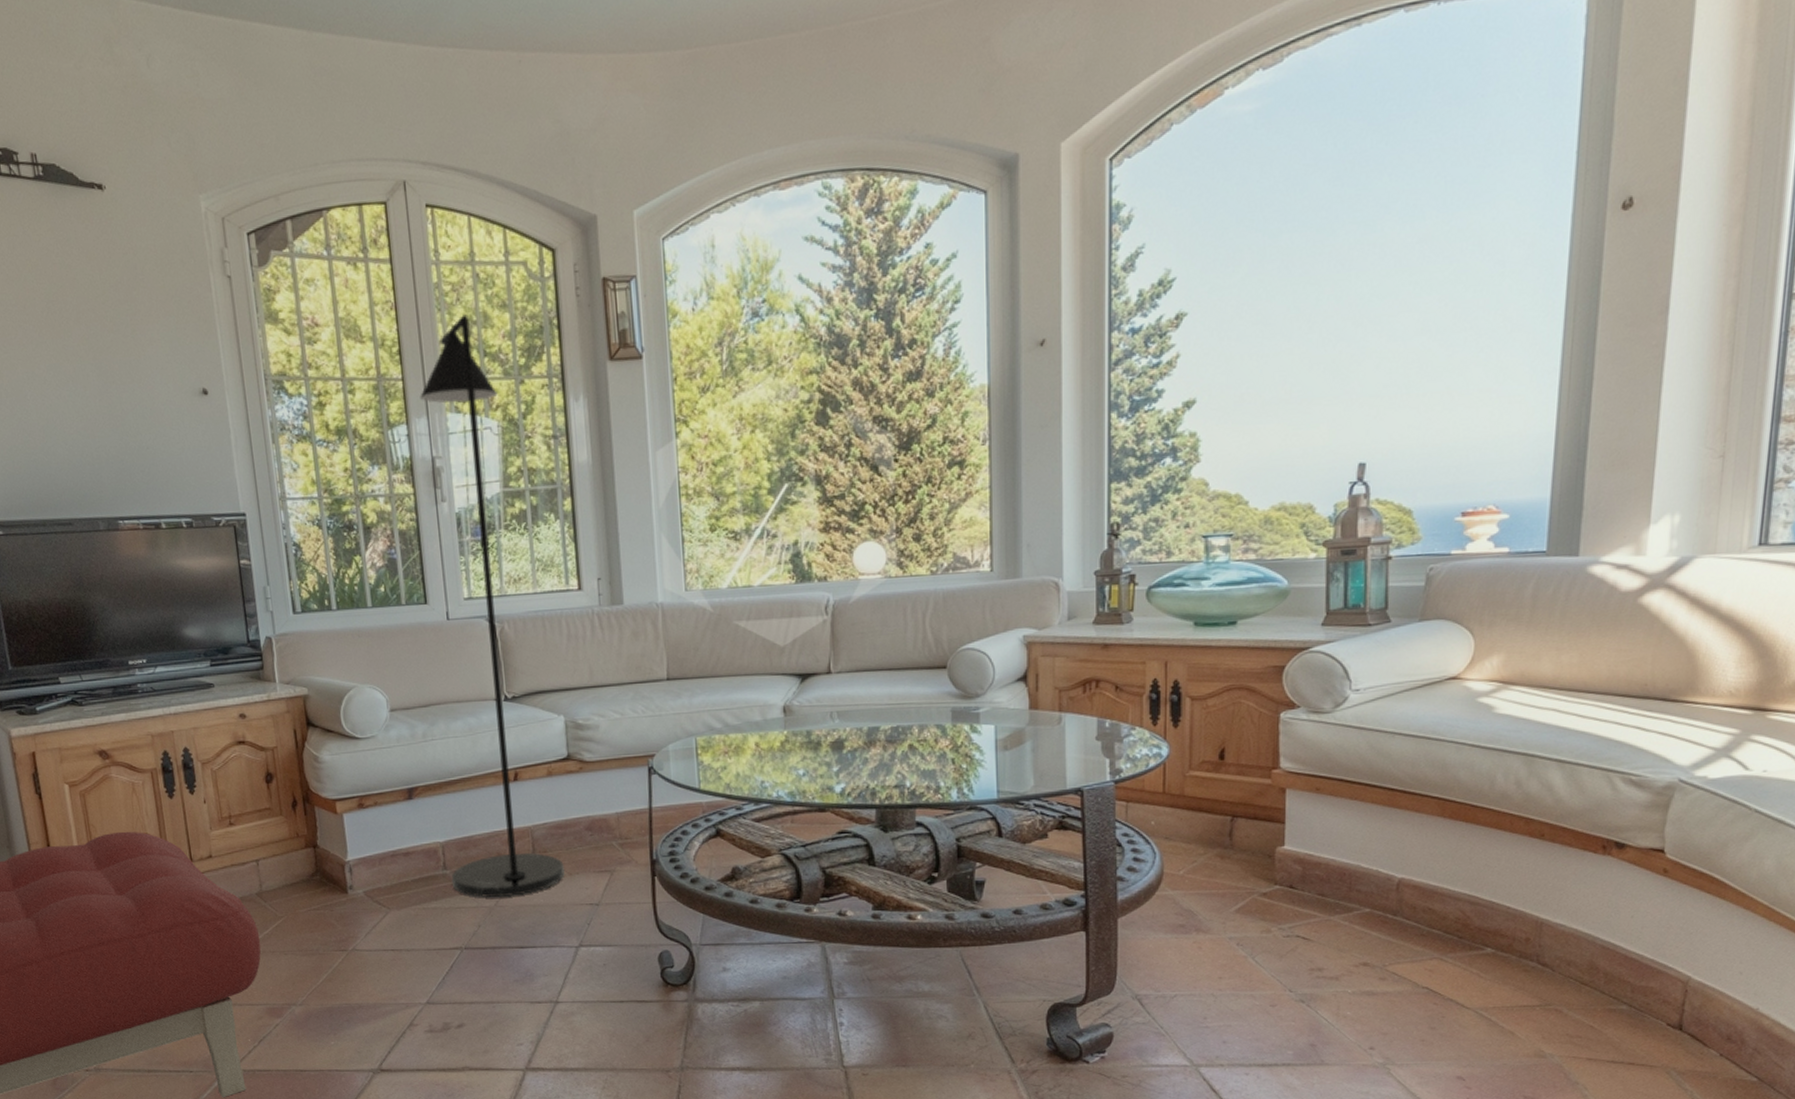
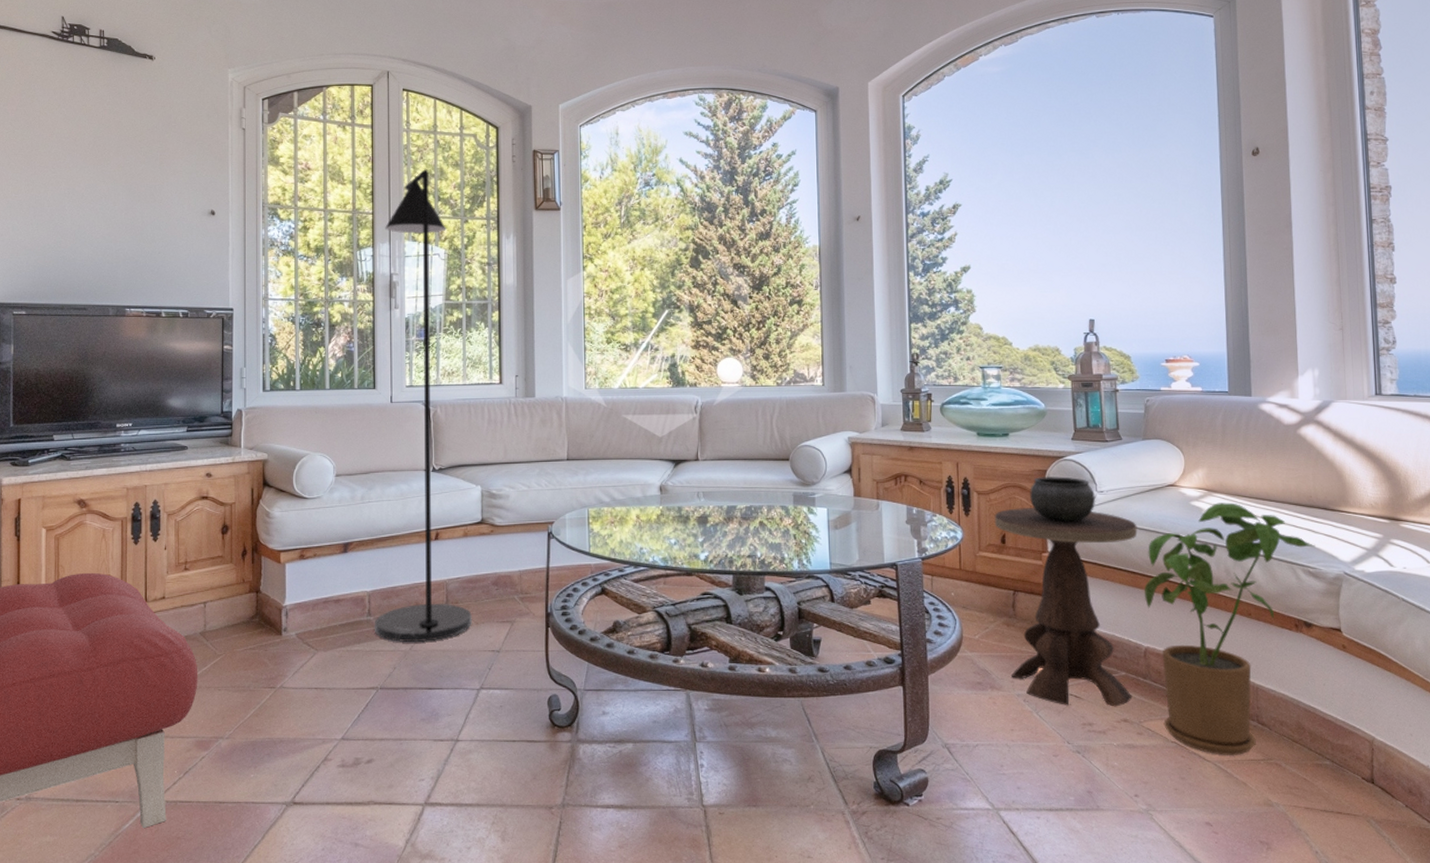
side table: none [1211,673,1402,949] -> present [994,476,1138,707]
house plant: none [1403,696,1644,1001] -> present [1144,502,1315,755]

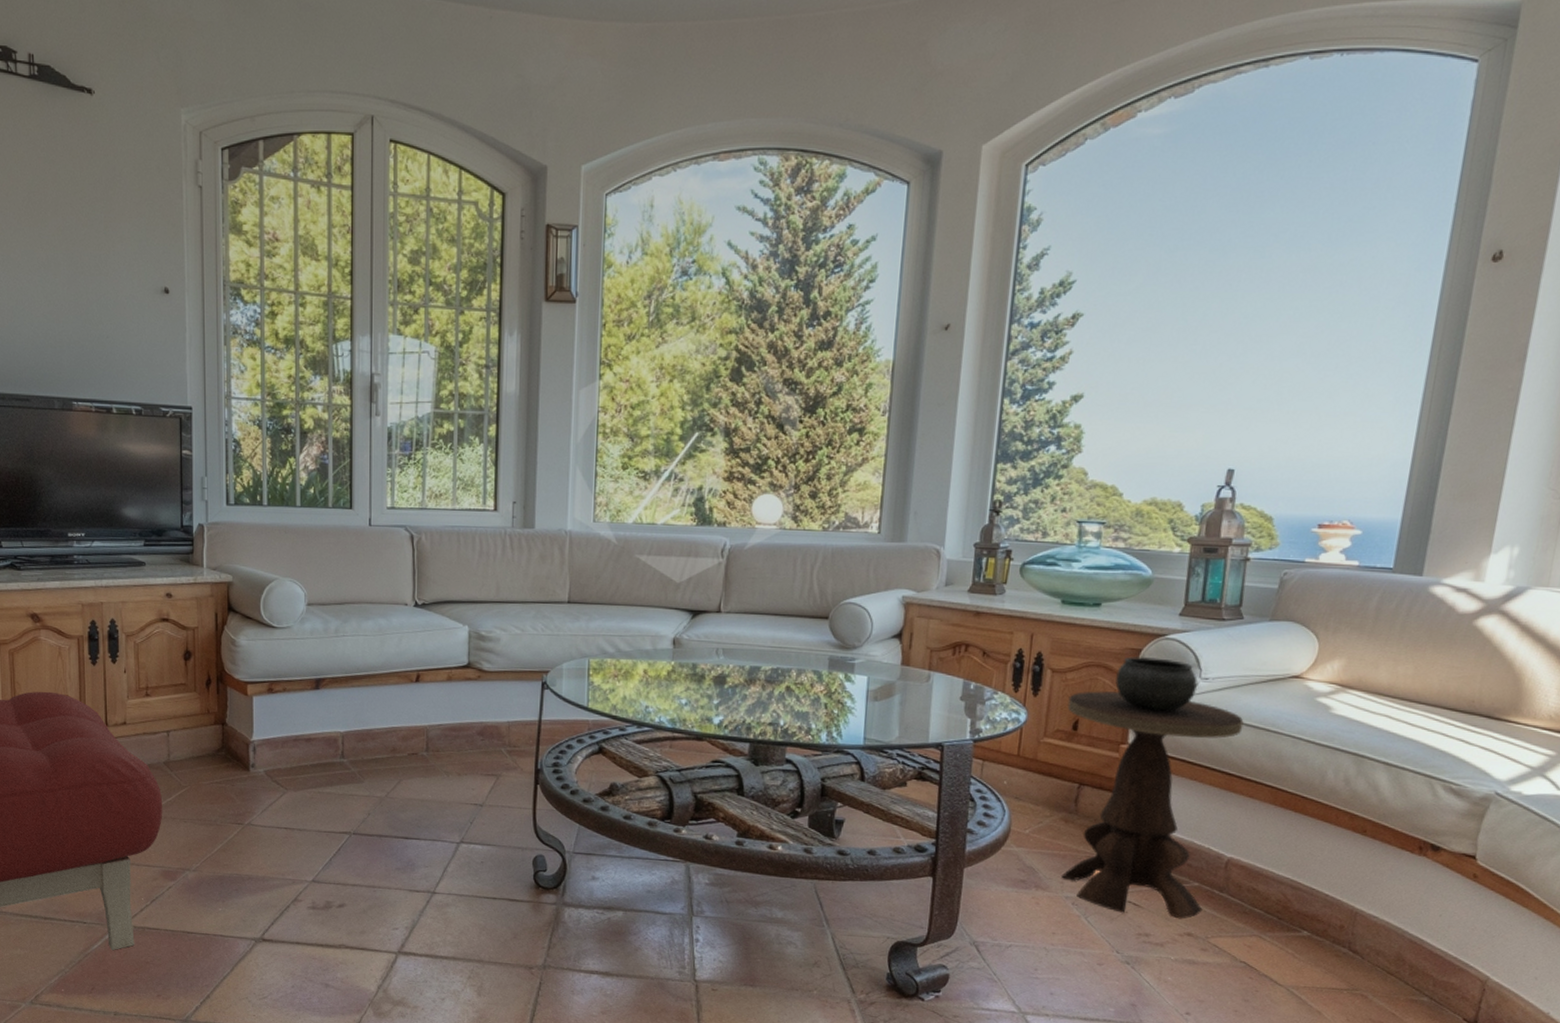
floor lamp: present [374,169,472,643] -> none [347,245,454,790]
house plant: present [1144,502,1315,755] -> none [1234,701,1466,982]

